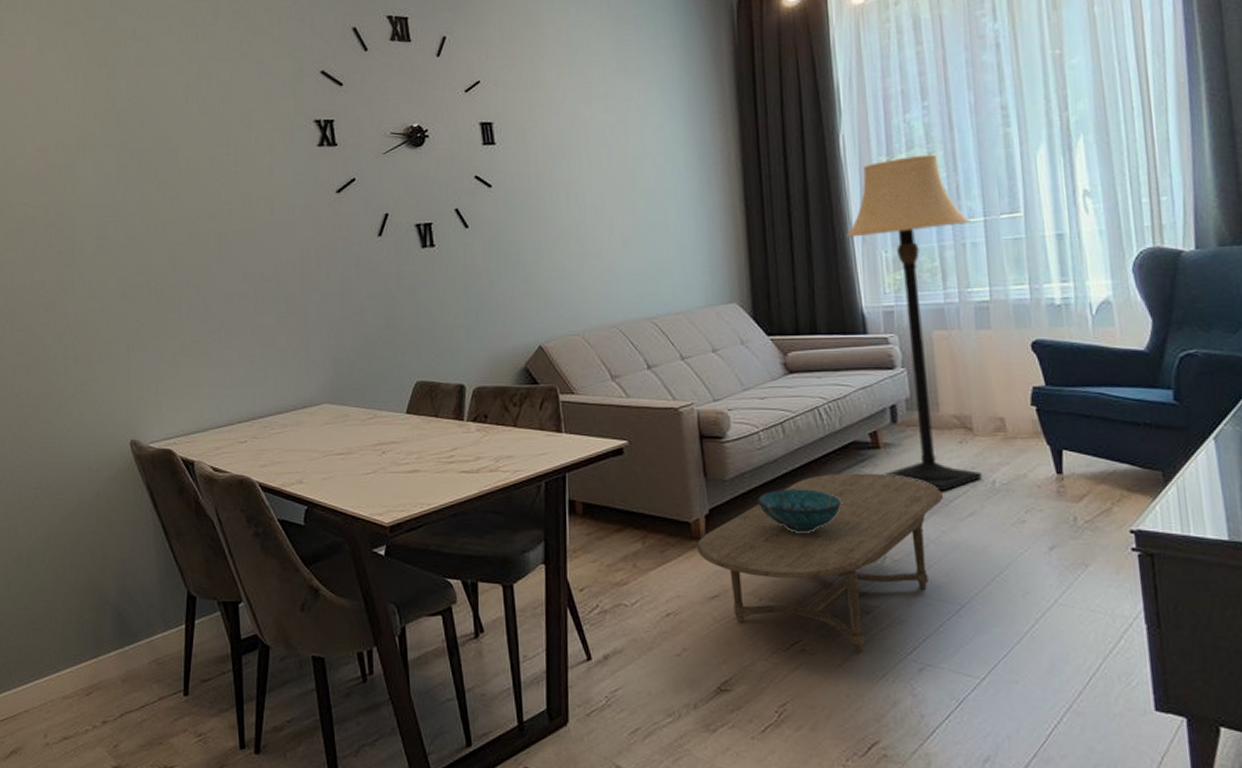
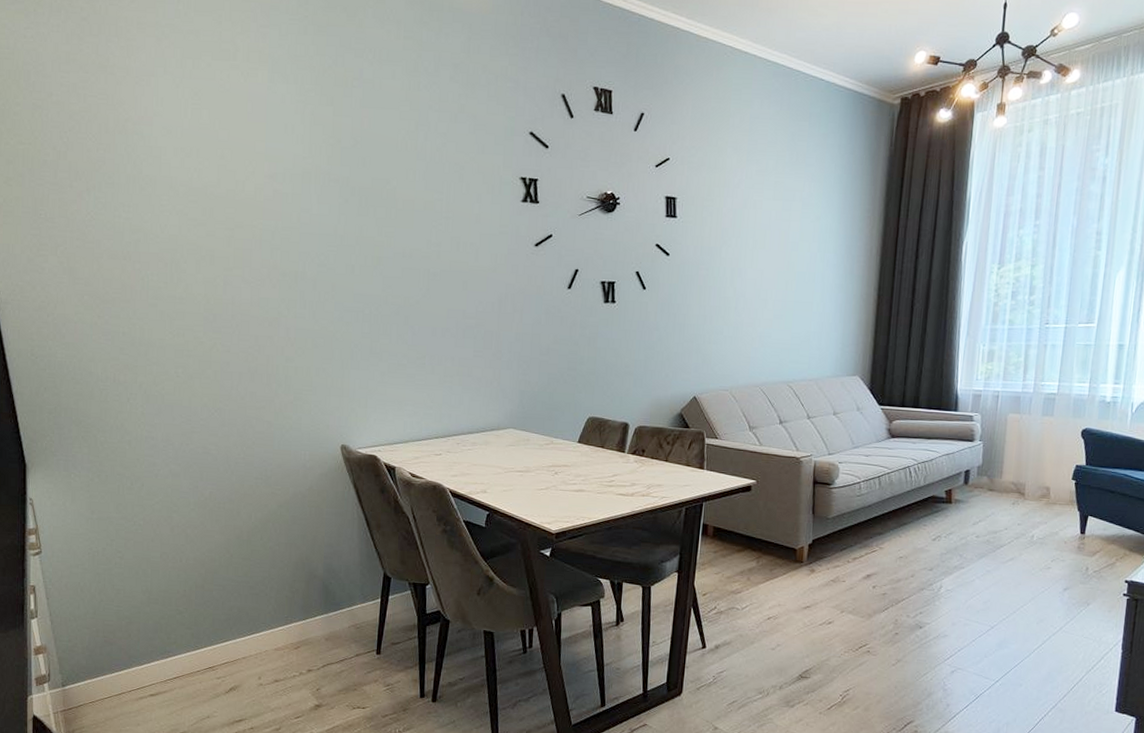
coffee table: present [696,473,943,654] -> none [798,520,993,657]
decorative bowl: present [758,489,843,533] -> none [851,529,916,564]
lamp: present [846,154,983,492] -> none [949,266,1054,541]

